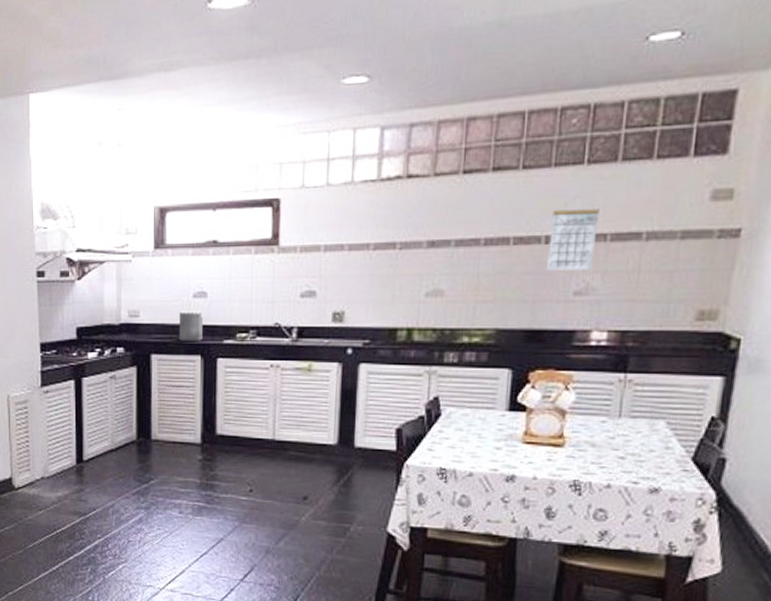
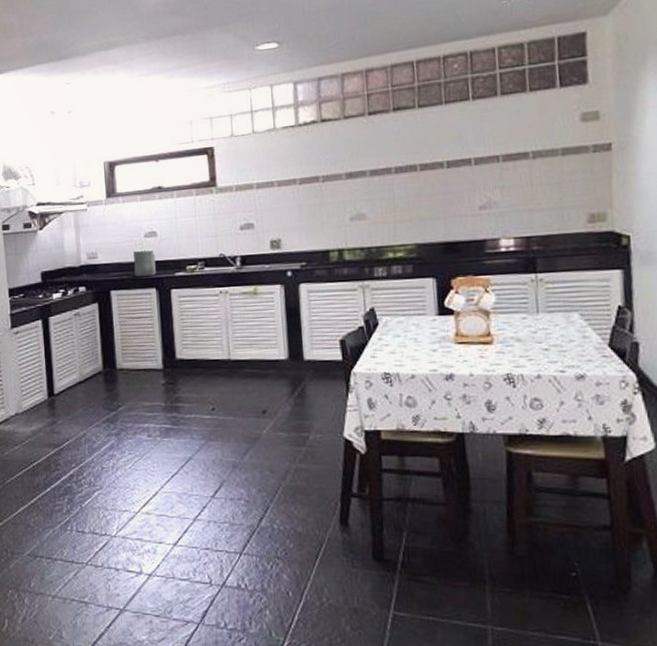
calendar: present [547,197,599,271] -> none [450,127,491,190]

